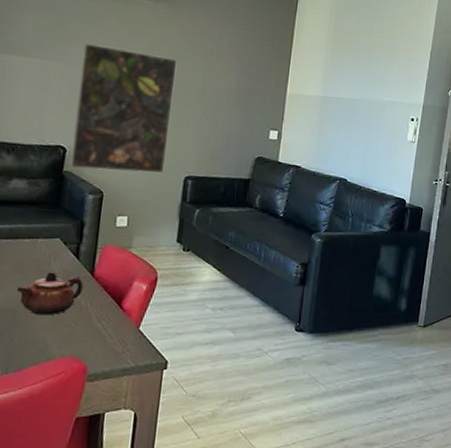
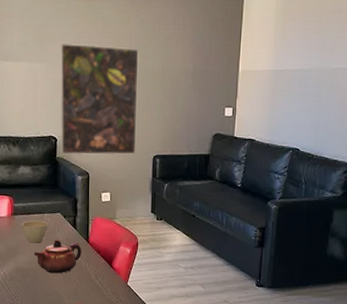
cup: none [4,246,41,276] -> present [22,220,48,243]

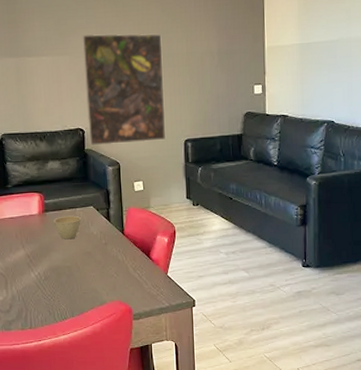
teapot: present [34,240,82,274] -> none [68,234,118,270]

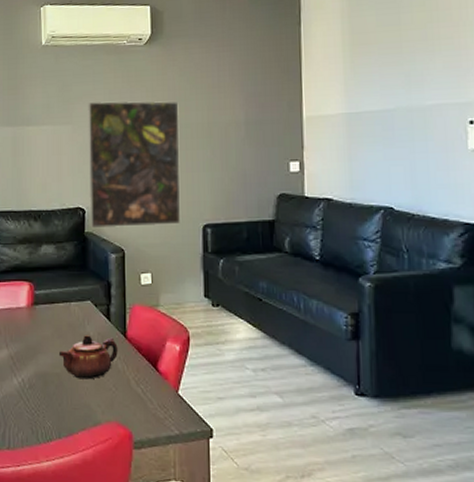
cup: present [54,215,81,240] -> none [44,310,75,340]
teapot: none [68,234,118,270] -> present [58,335,118,380]

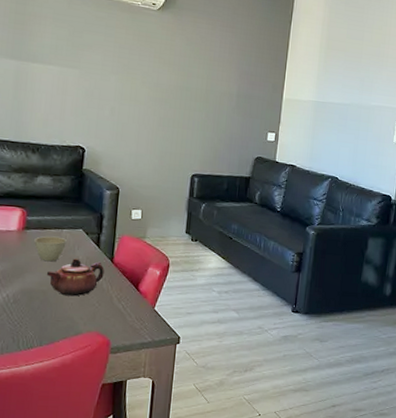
cup: none [44,310,75,340] -> present [34,236,67,262]
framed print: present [86,100,181,229] -> none [88,52,183,172]

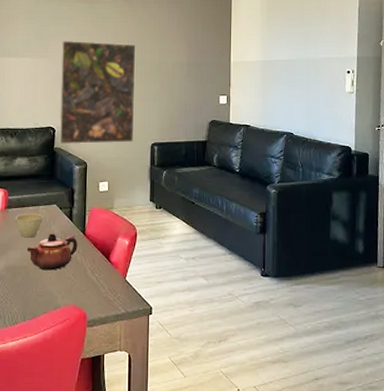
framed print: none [88,52,183,172] -> present [58,40,136,145]

